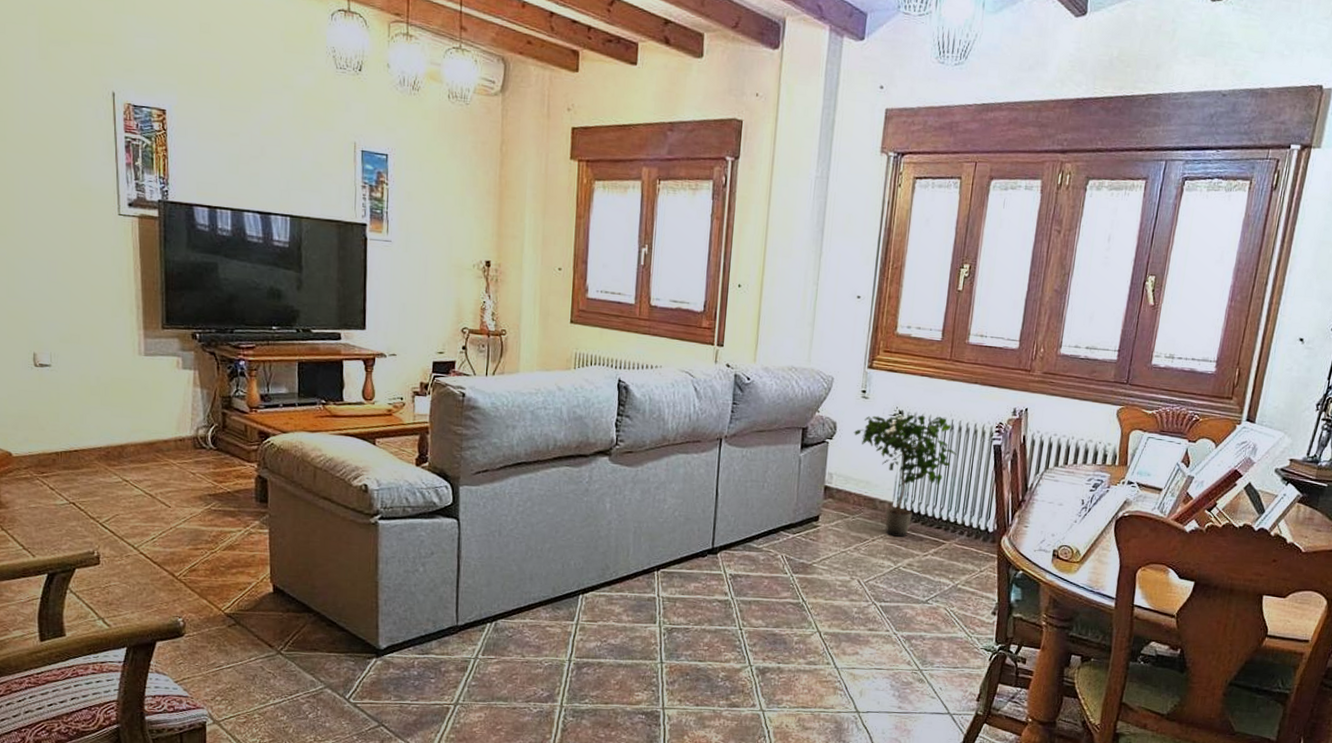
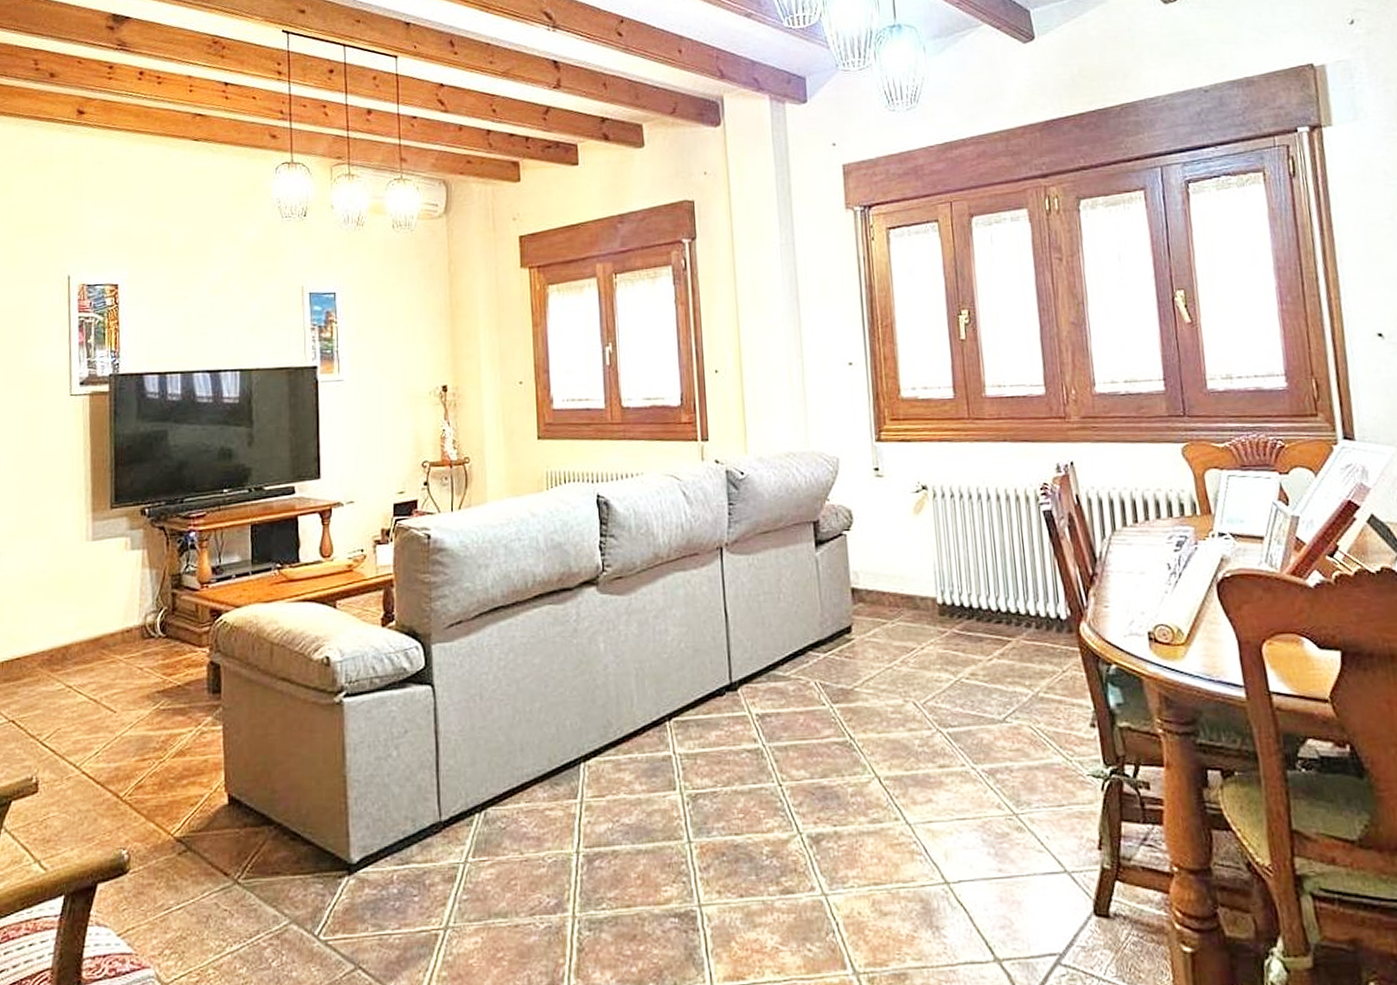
potted plant: present [853,414,957,537] -> none [873,486,1001,640]

